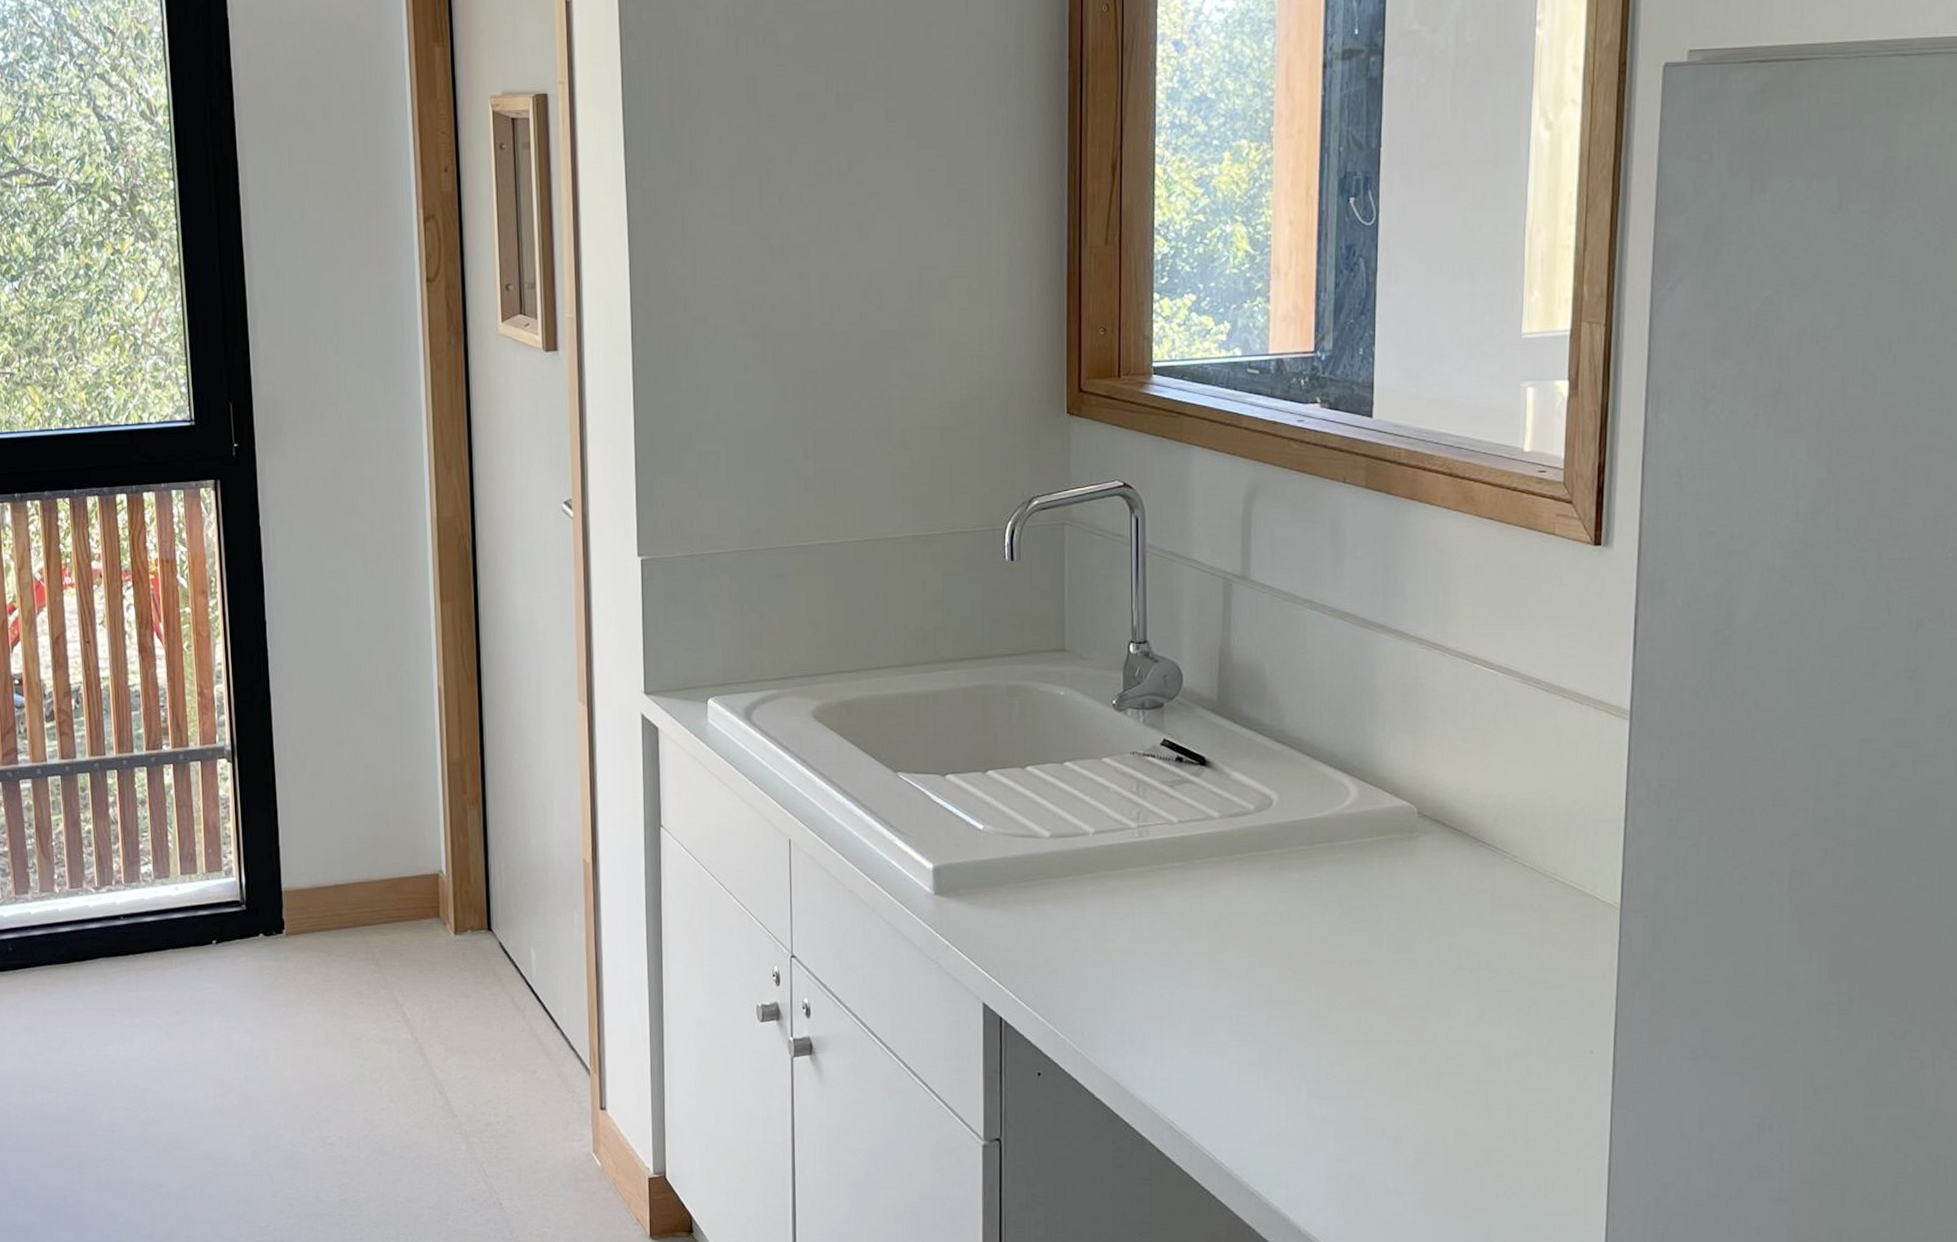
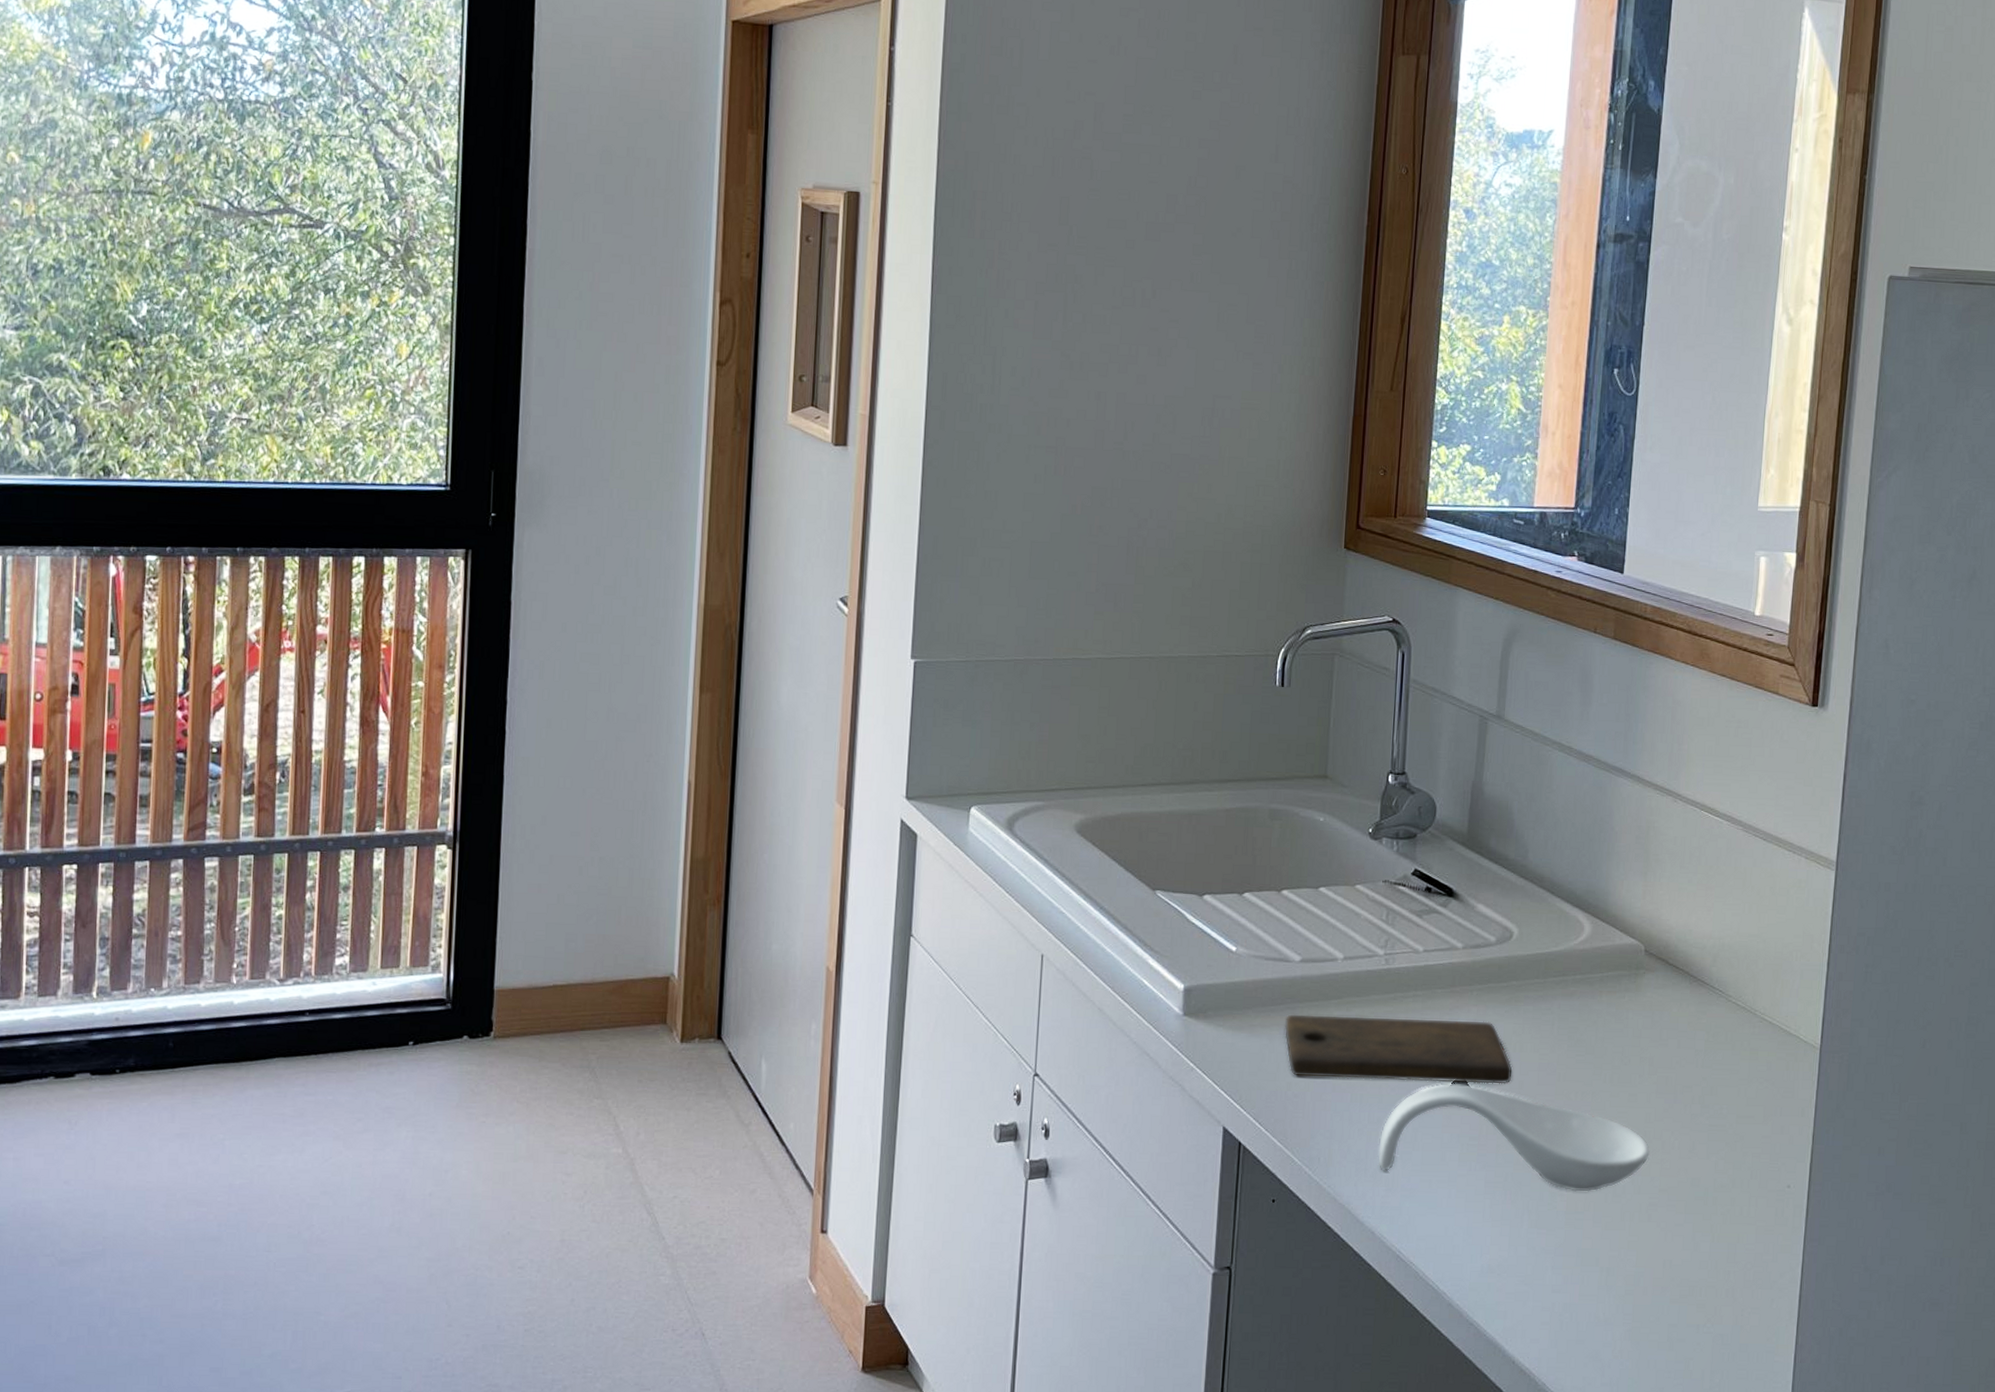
cutting board: none [1039,890,1281,954] -> present [1285,1014,1513,1084]
spoon rest: none [1144,952,1434,1061] -> present [1378,1081,1650,1192]

